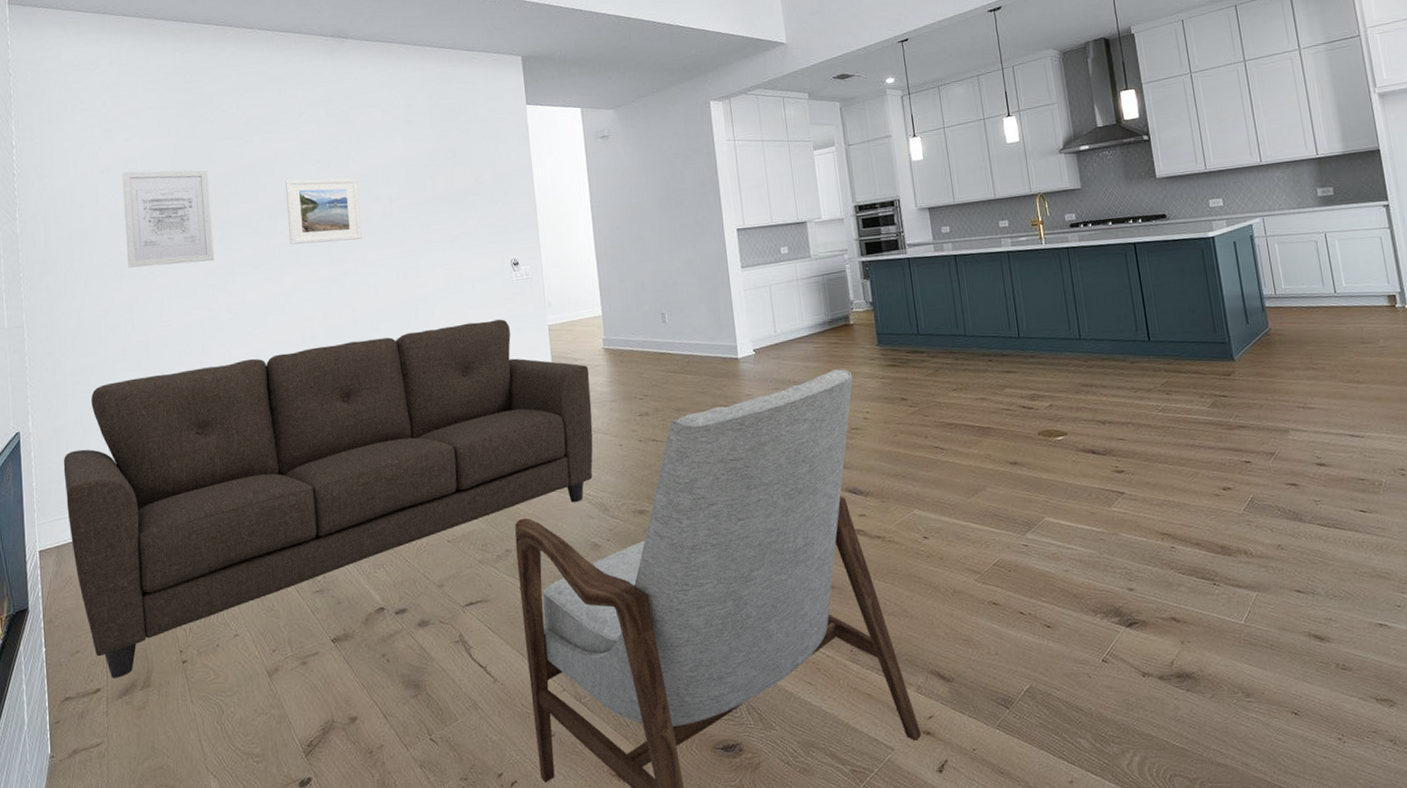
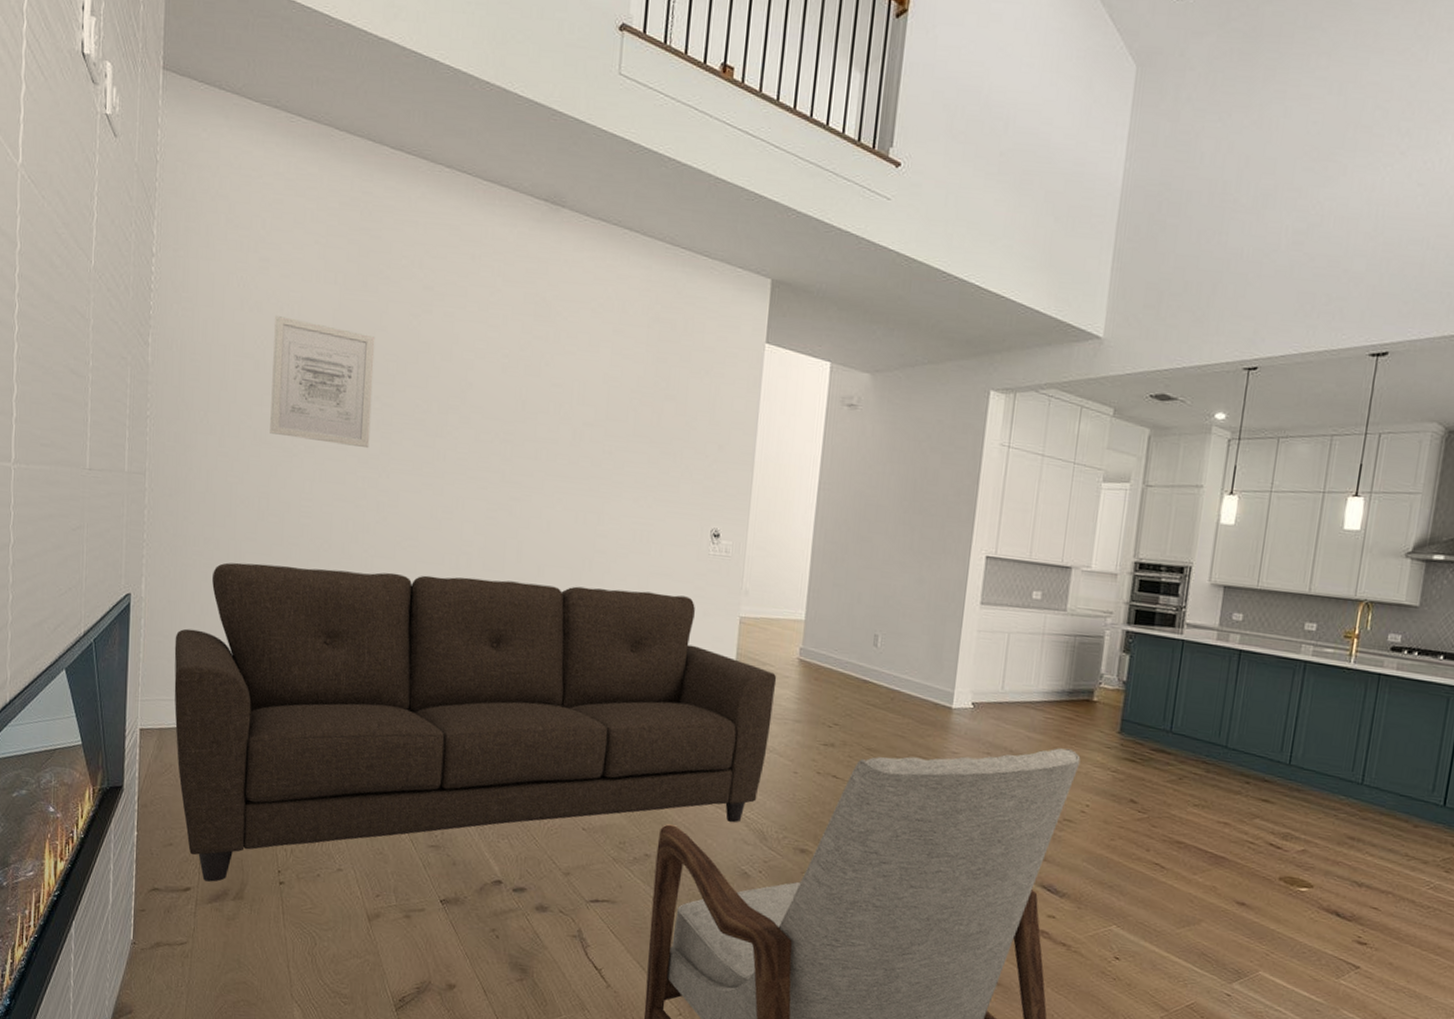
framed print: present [285,178,362,245] -> none [458,370,548,464]

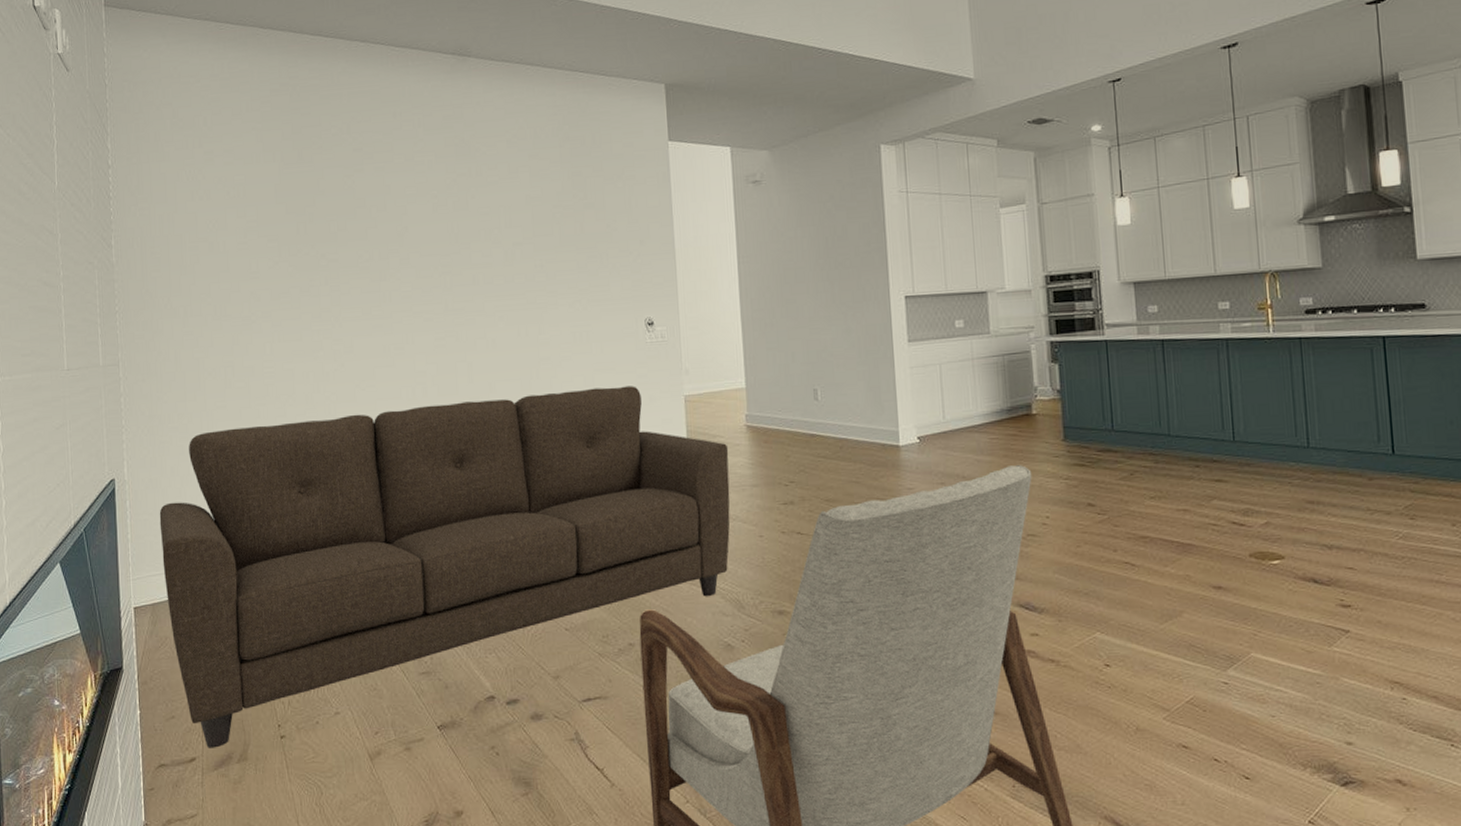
wall art: present [270,316,375,449] -> none [223,199,321,307]

